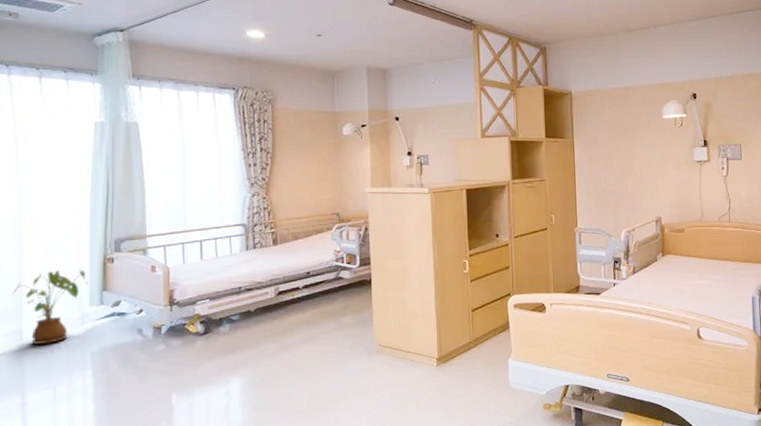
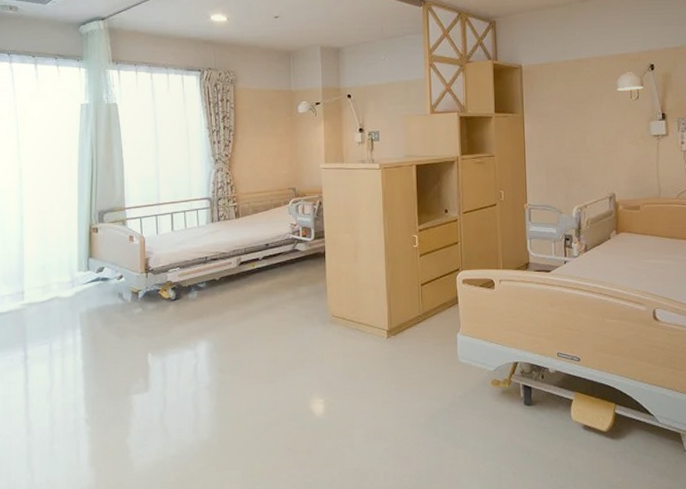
house plant: present [11,268,88,345] -> none [15,237,77,304]

